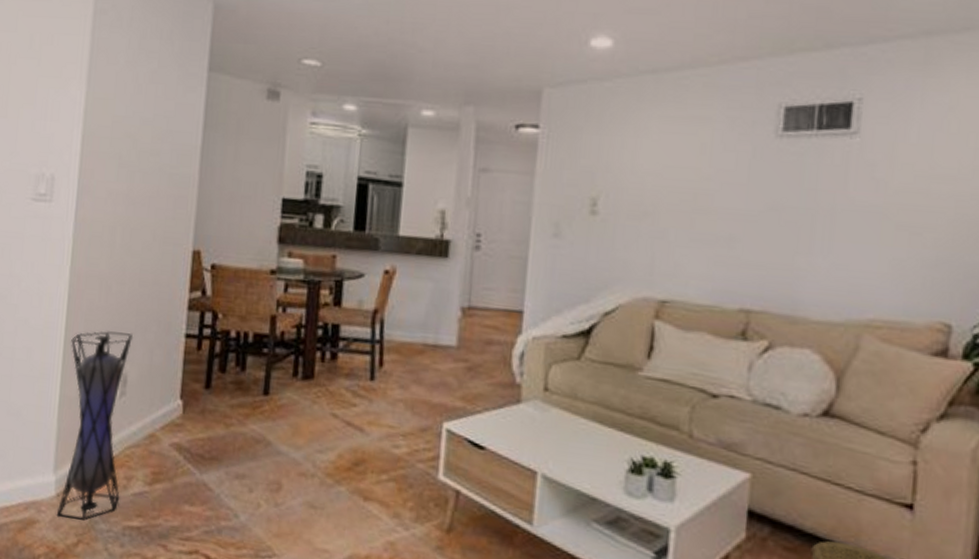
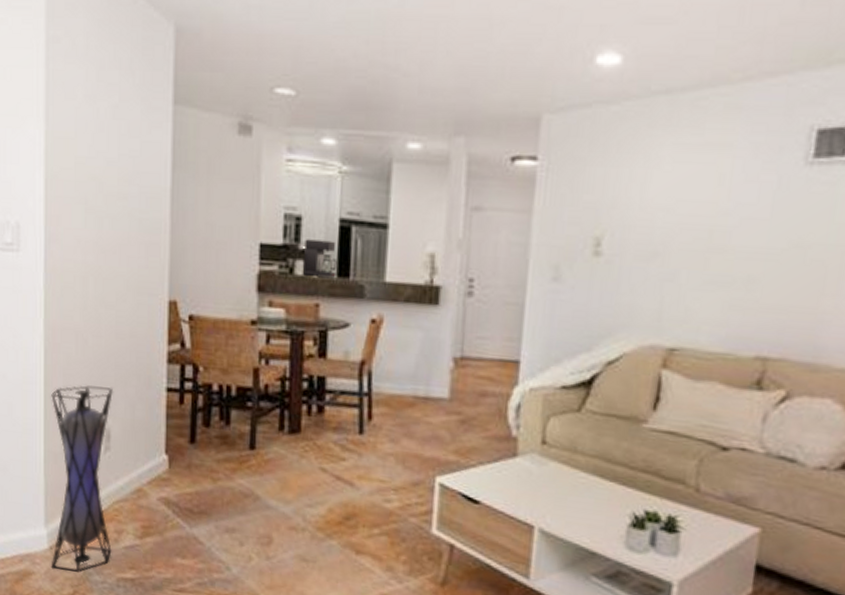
coffee maker: none [322,195,354,232] -> present [303,239,337,279]

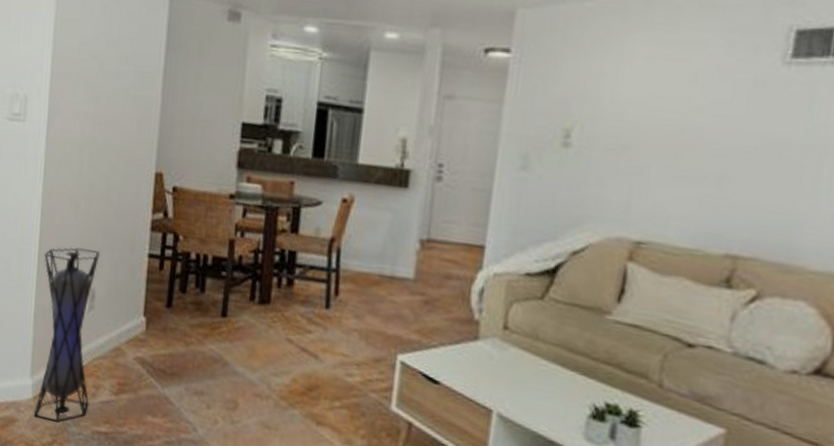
coffee maker: present [303,239,337,279] -> none [281,120,313,158]

